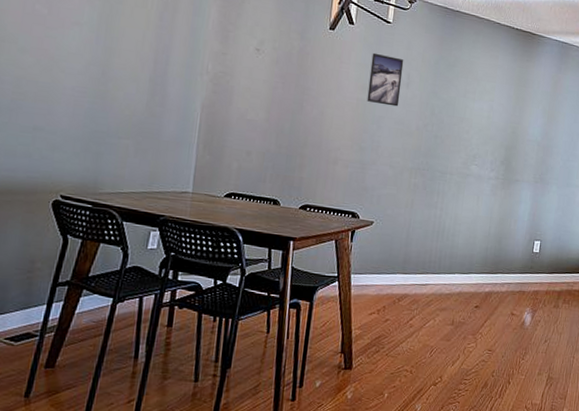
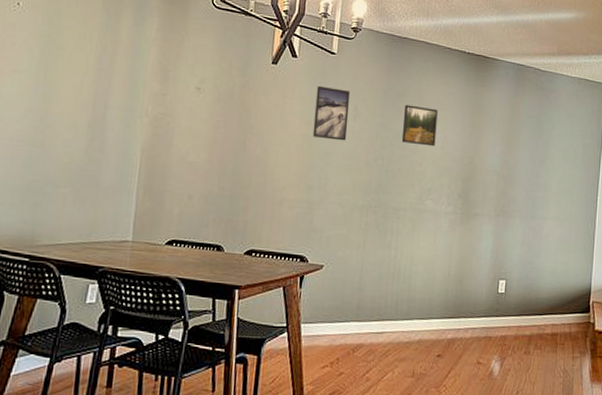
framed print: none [450,75,486,116] -> present [401,104,438,147]

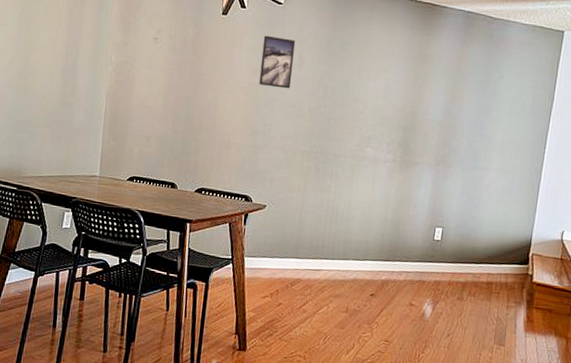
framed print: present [401,104,438,147] -> none [344,53,382,96]

